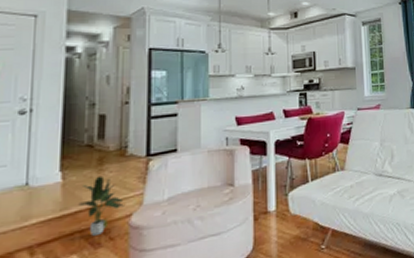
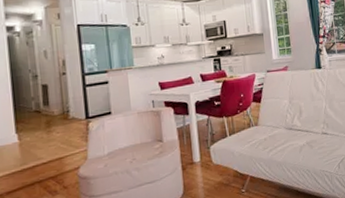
potted plant: present [78,176,126,236] -> none [35,136,74,185]

